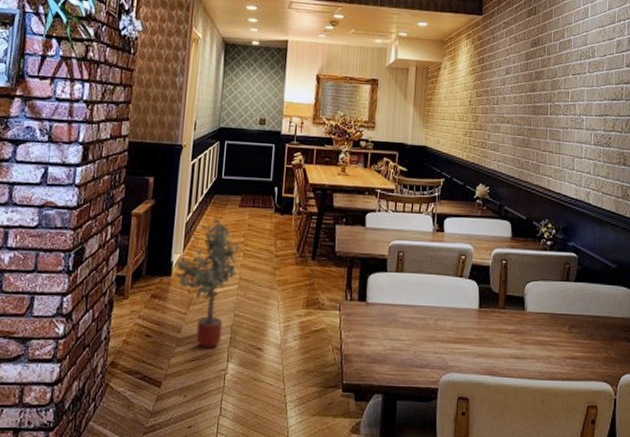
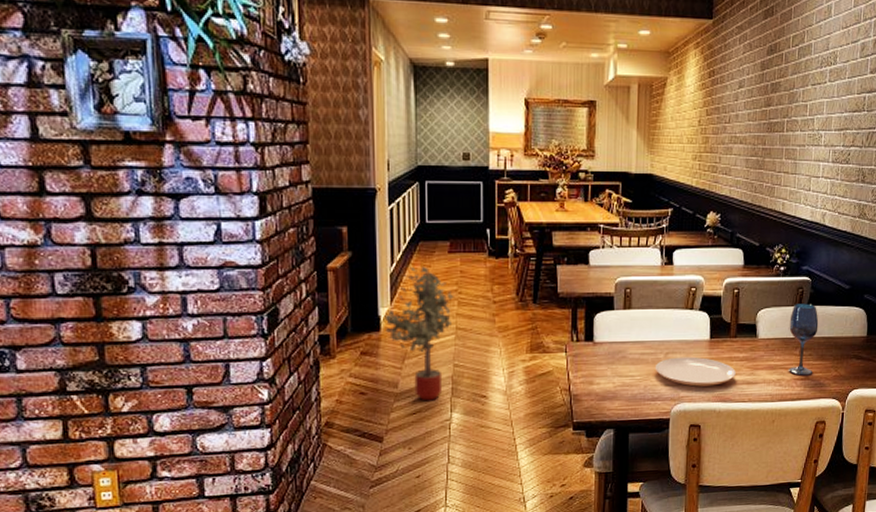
plate: none [424,324,504,358] -> present [655,356,736,387]
wineglass: none [557,279,587,355] -> present [788,303,819,376]

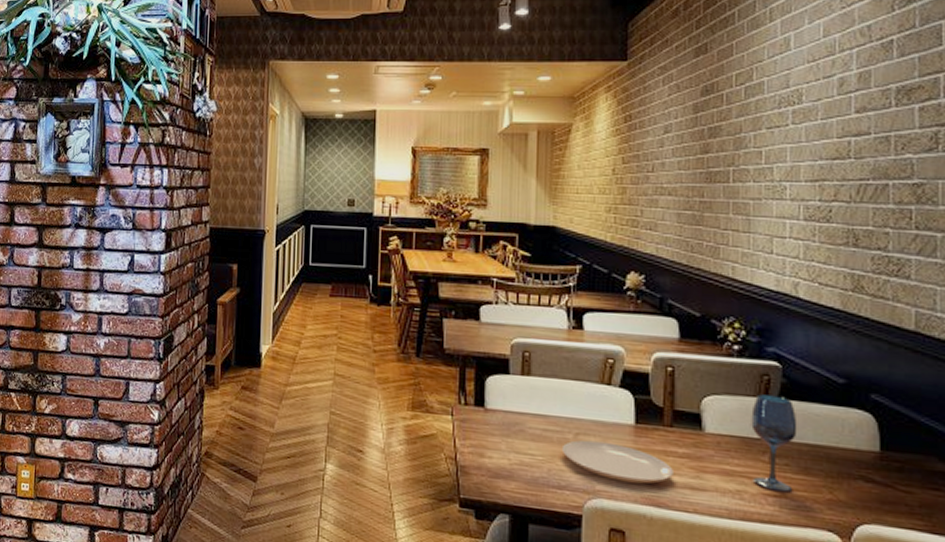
potted tree: present [384,266,454,401] -> none [265,307,334,447]

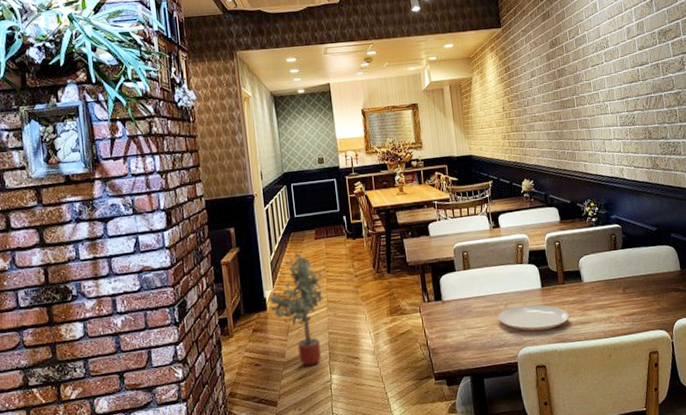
potted tree: none [265,307,334,447] -> present [269,252,324,367]
wineglass: present [751,394,798,493] -> none [608,247,638,312]

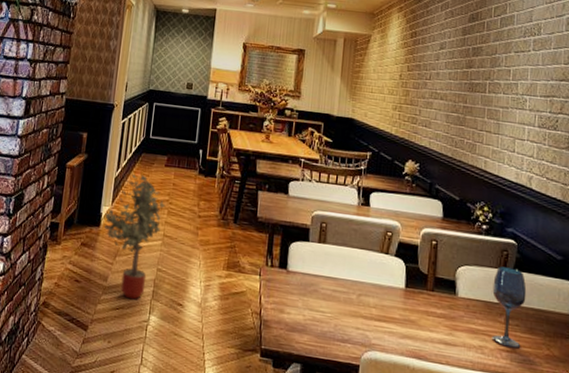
plate: present [497,304,569,331] -> none [346,300,432,340]
wineglass: none [608,247,638,312] -> present [491,266,527,349]

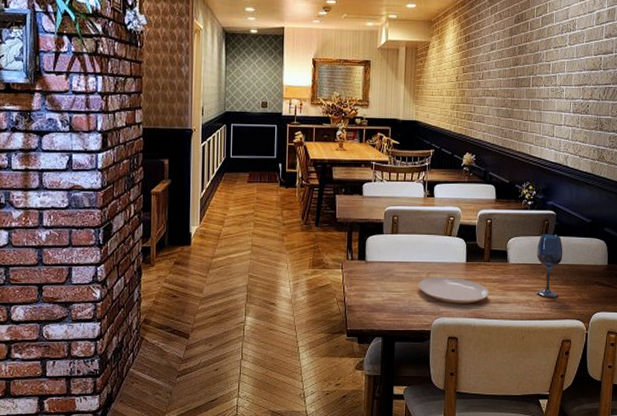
potted tree: present [104,173,165,300] -> none [194,193,251,306]
plate: none [346,300,432,340] -> present [418,277,489,303]

